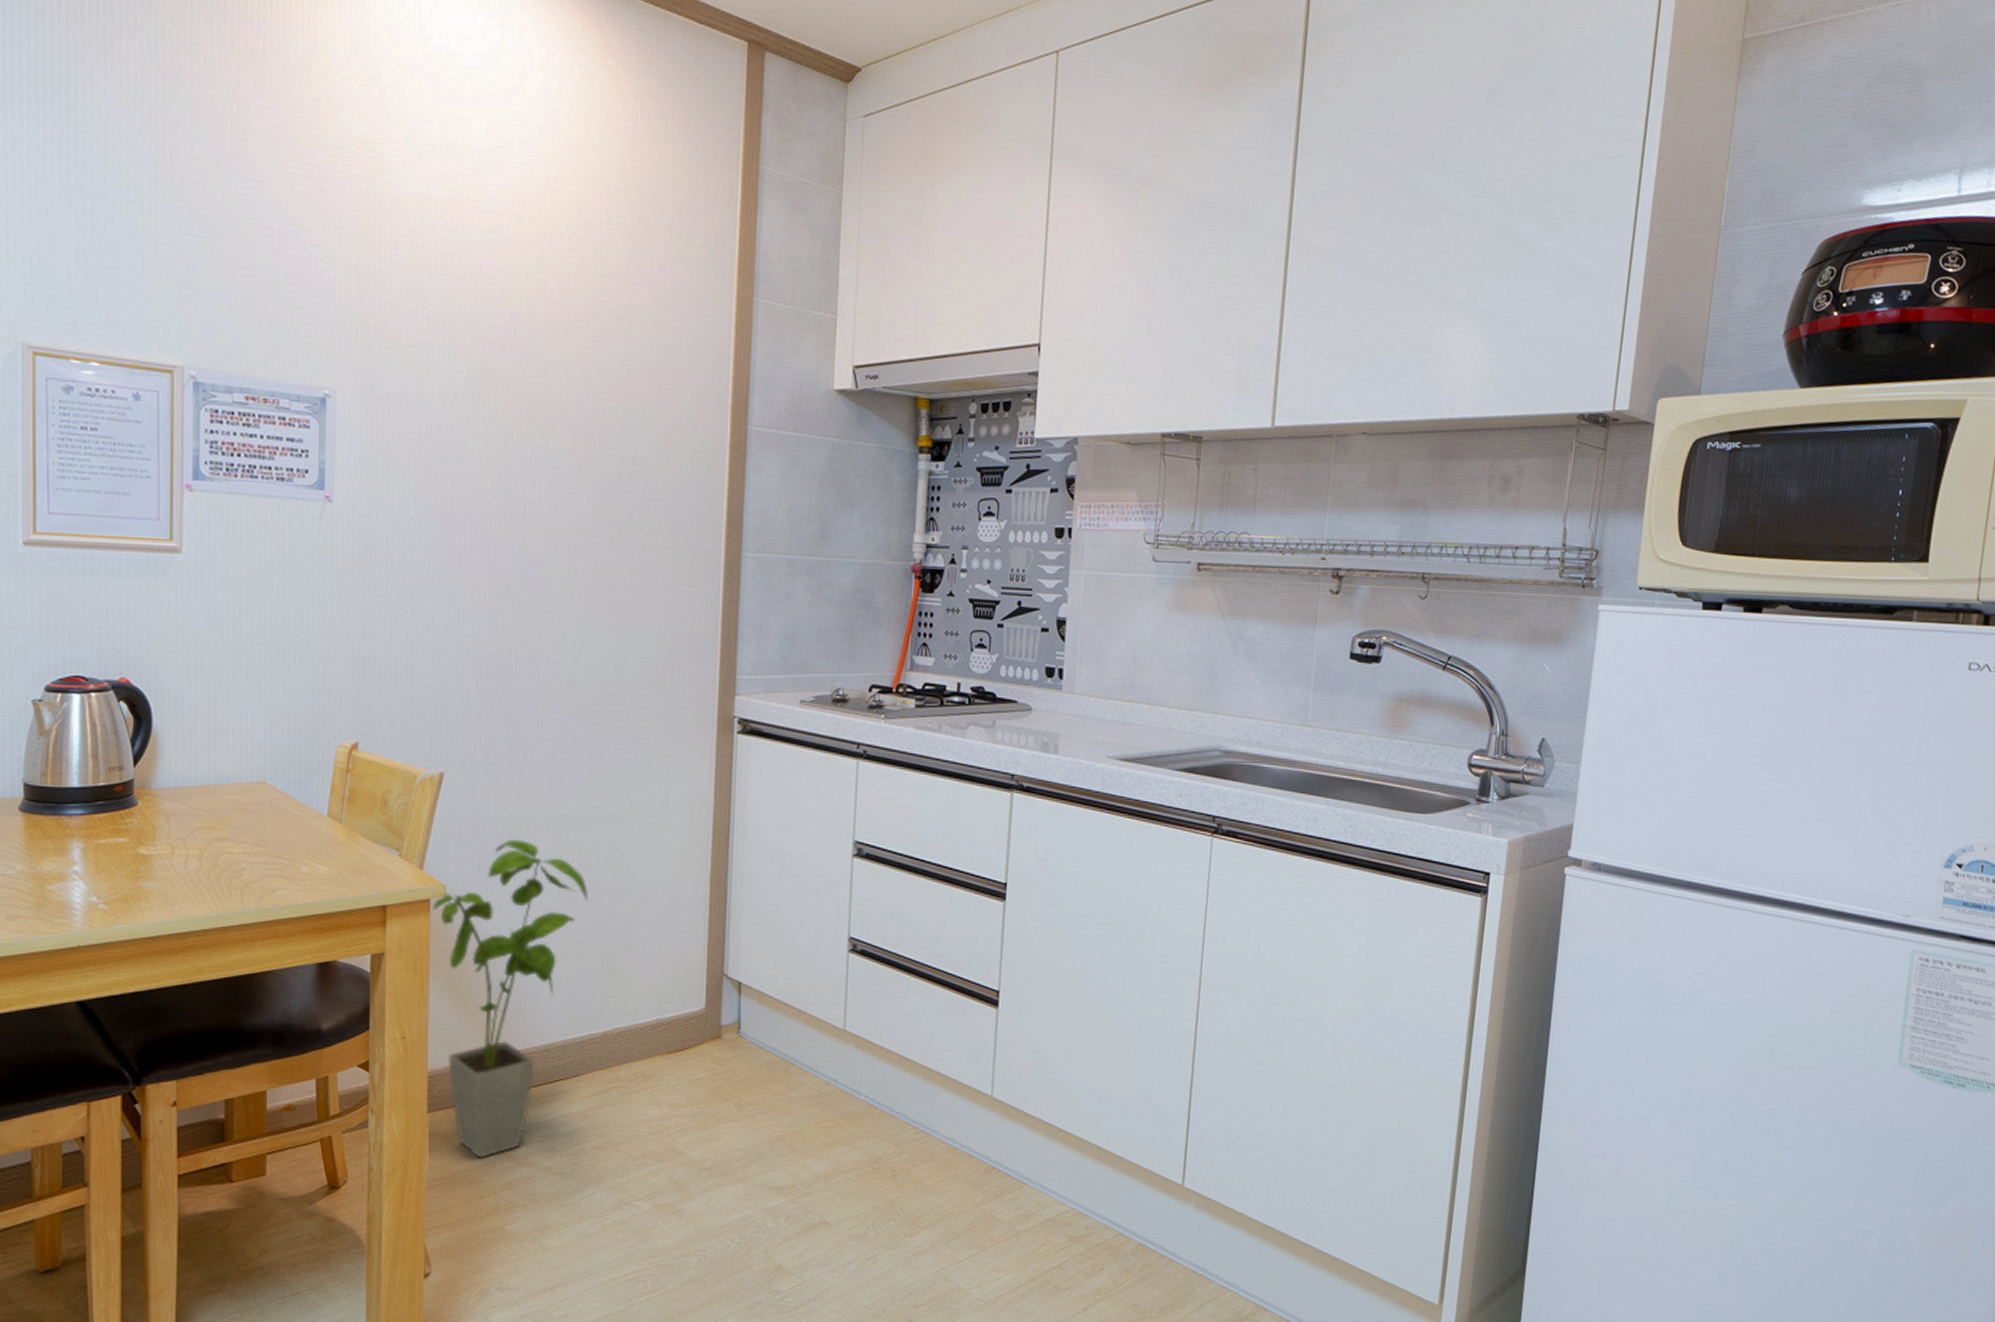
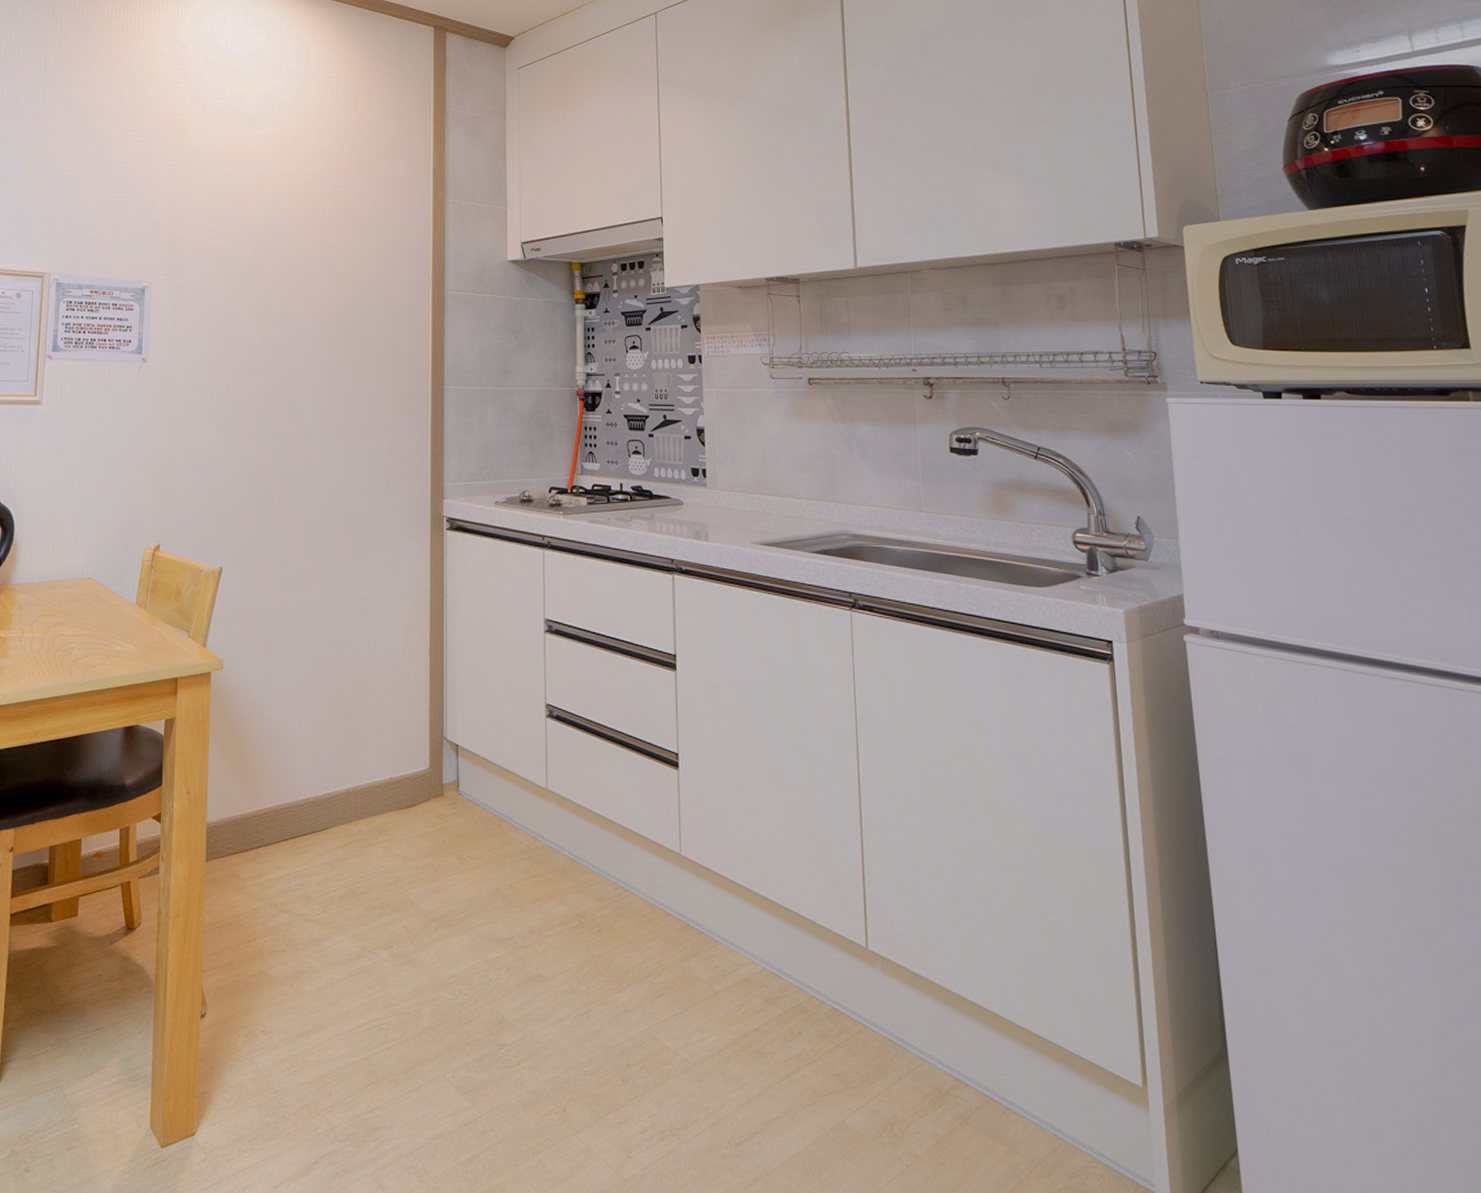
house plant: present [432,838,589,1158] -> none [212,620,334,905]

